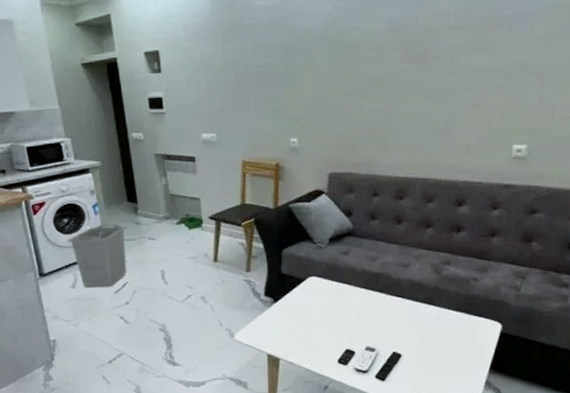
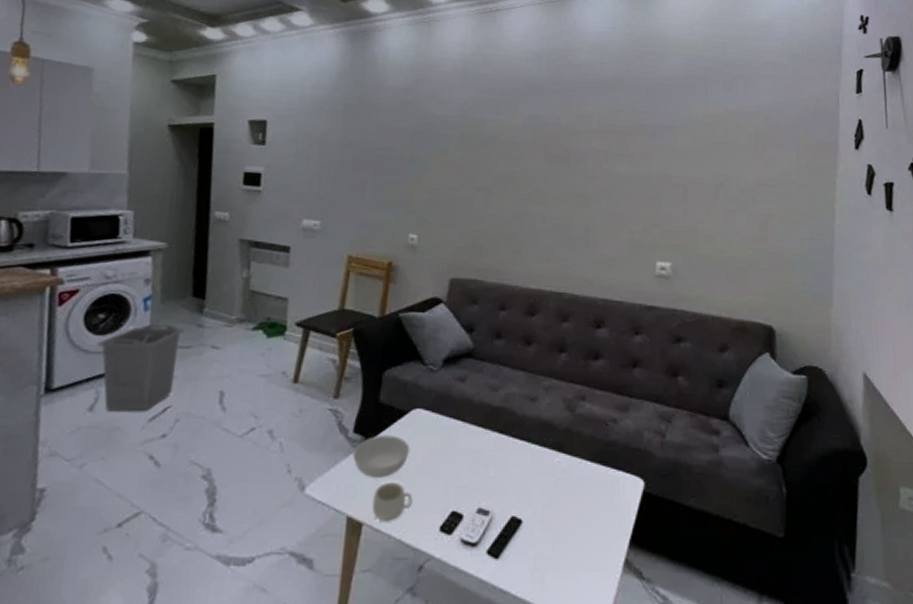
bowl: none [266,297,310,327] -> present [352,435,410,478]
mug: none [284,329,315,356] -> present [371,481,413,520]

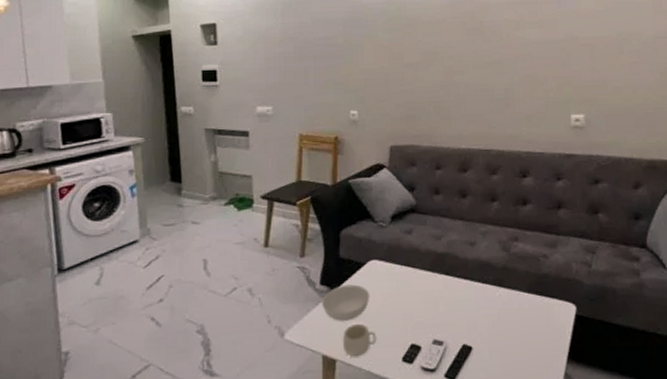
laundry basket: present [96,324,185,412] -> none [95,207,168,284]

